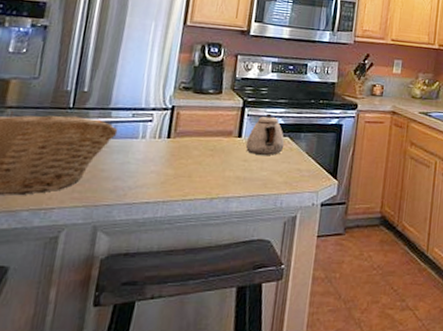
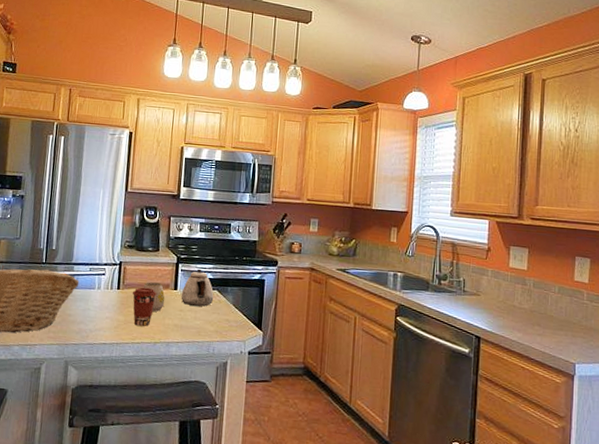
coffee cup: none [185,135,216,180] -> present [132,287,156,326]
mug: none [200,129,227,164] -> present [143,282,165,312]

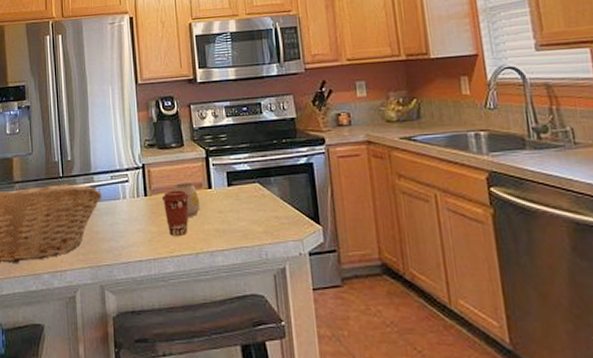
teapot: present [181,269,214,307] -> none [217,160,256,205]

